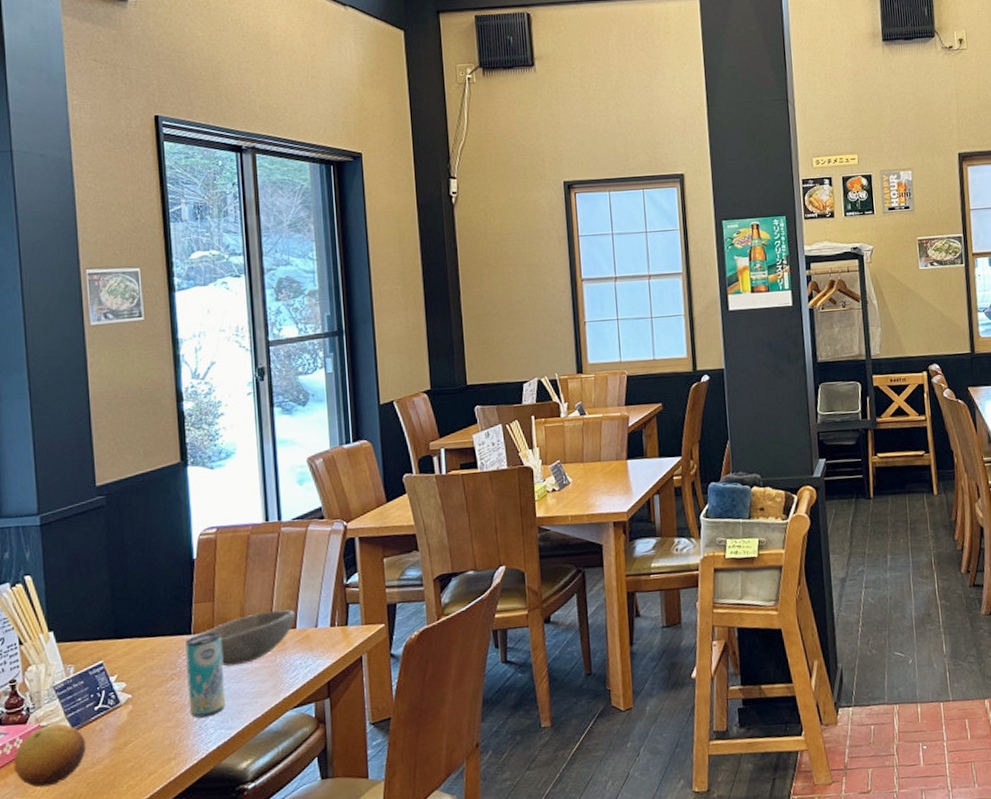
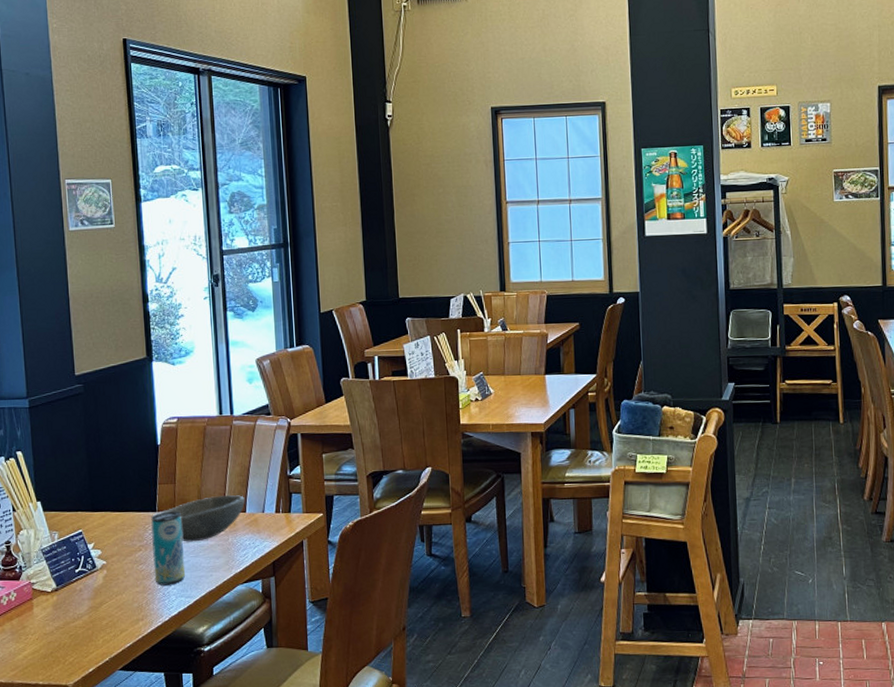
fruit: present [14,724,87,788] -> none [9,582,69,636]

